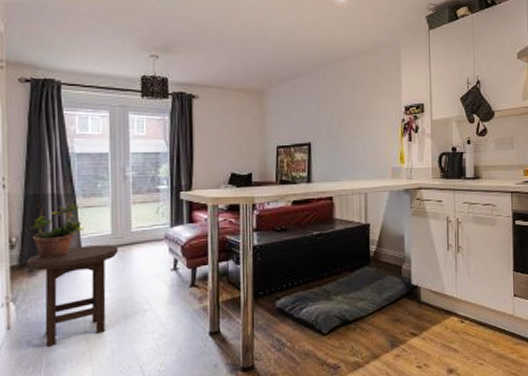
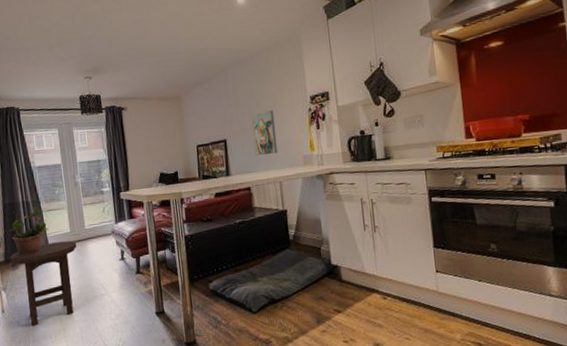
wall art: none [340,116,366,163] -> present [251,110,278,155]

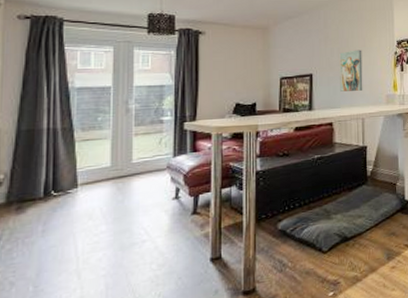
potted plant: present [9,207,48,255] -> none [19,136,80,196]
stool: present [10,241,77,327] -> none [14,177,118,288]

